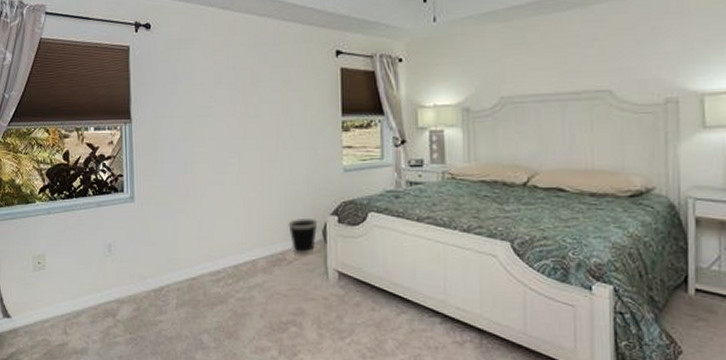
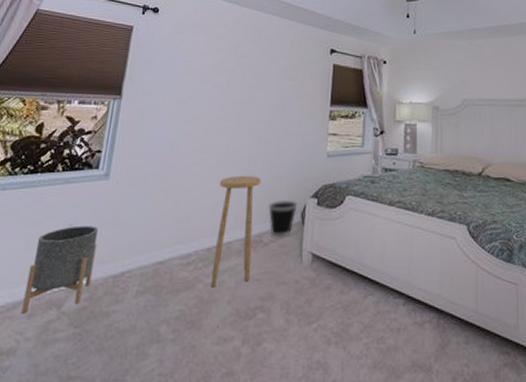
planter: none [83,245,136,321] -> present [21,225,98,314]
stool: none [237,194,279,302] -> present [210,175,261,288]

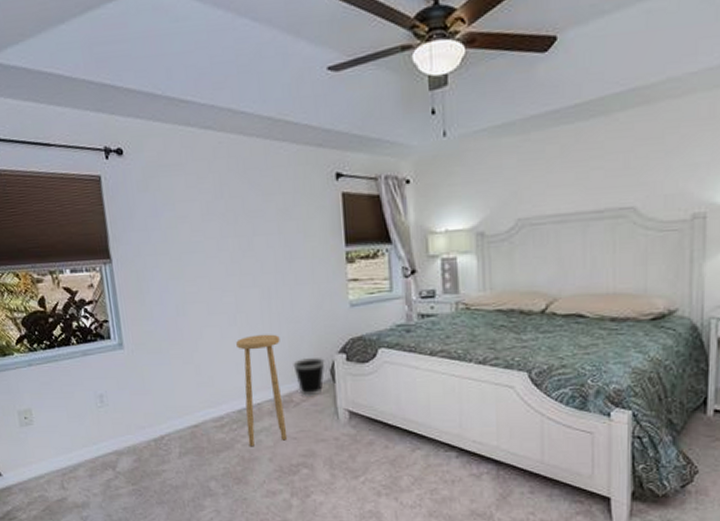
planter: present [21,225,98,314] -> none [76,395,136,474]

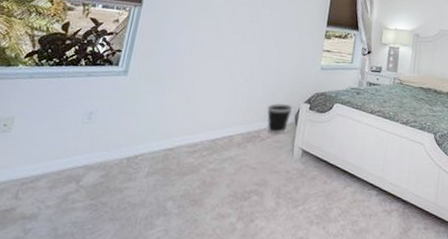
stool: present [236,334,288,447] -> none [212,80,262,173]

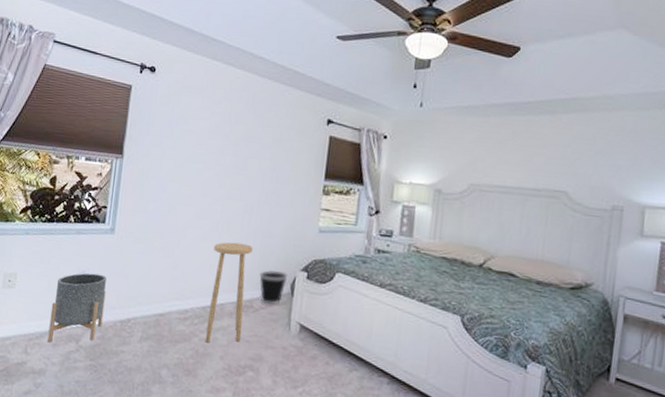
planter: none [43,113,116,186] -> present [47,273,106,343]
stool: none [212,80,262,173] -> present [205,242,253,343]

